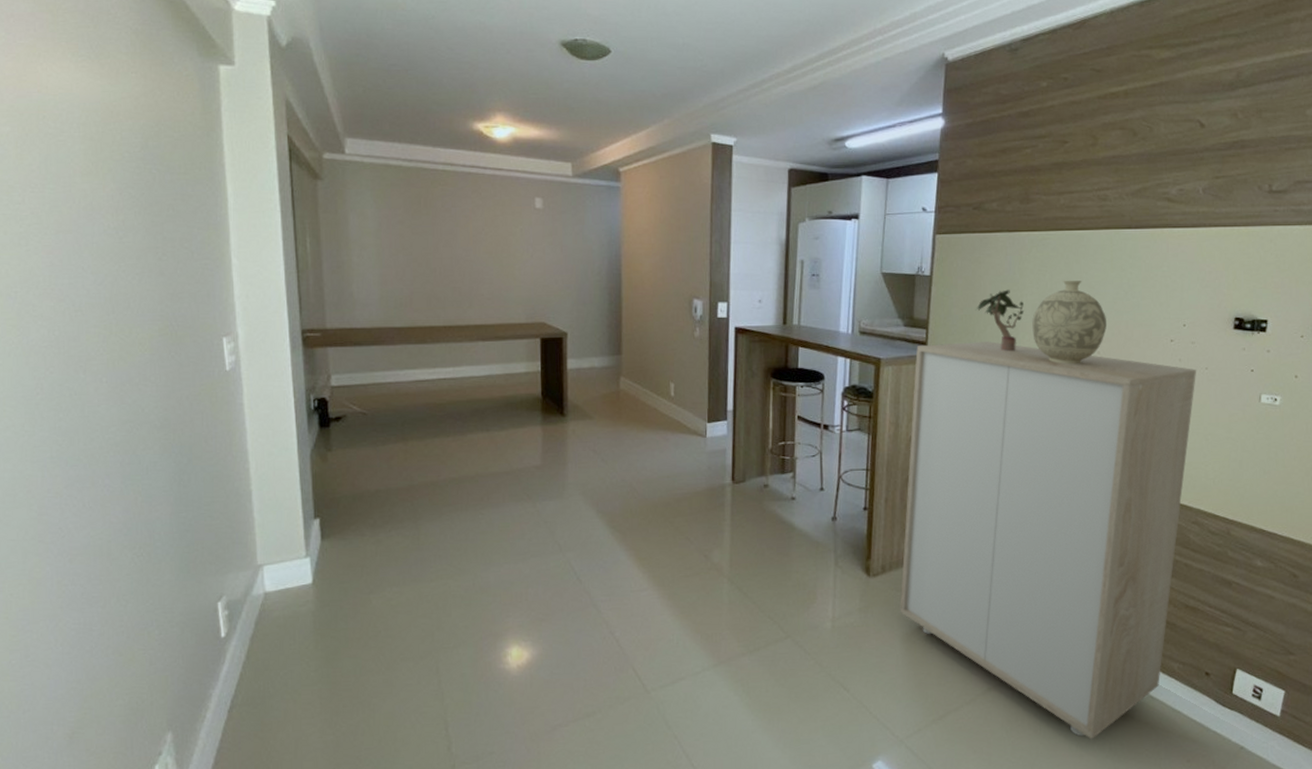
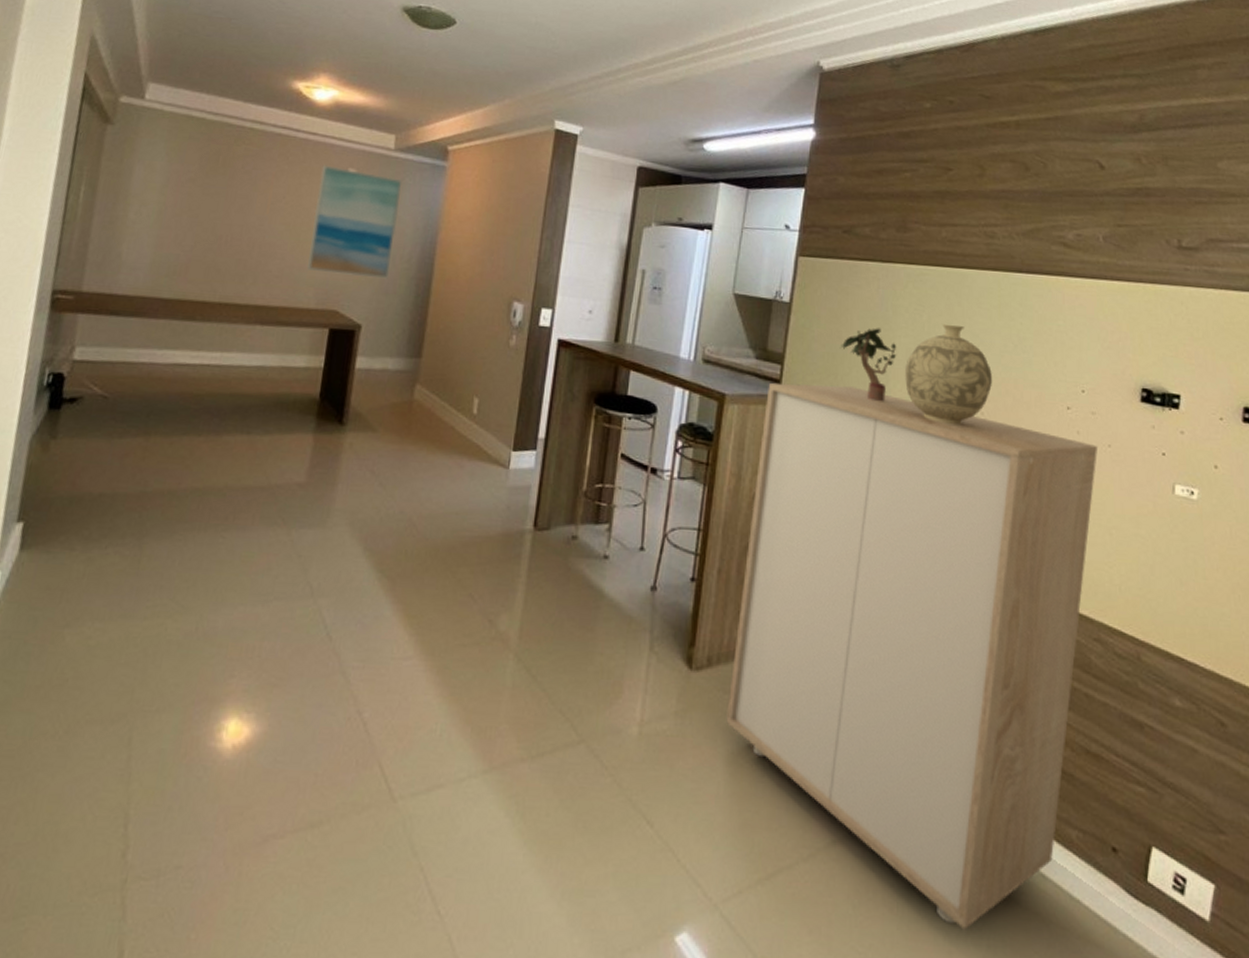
wall art: none [511,197,585,292] -> present [307,165,403,279]

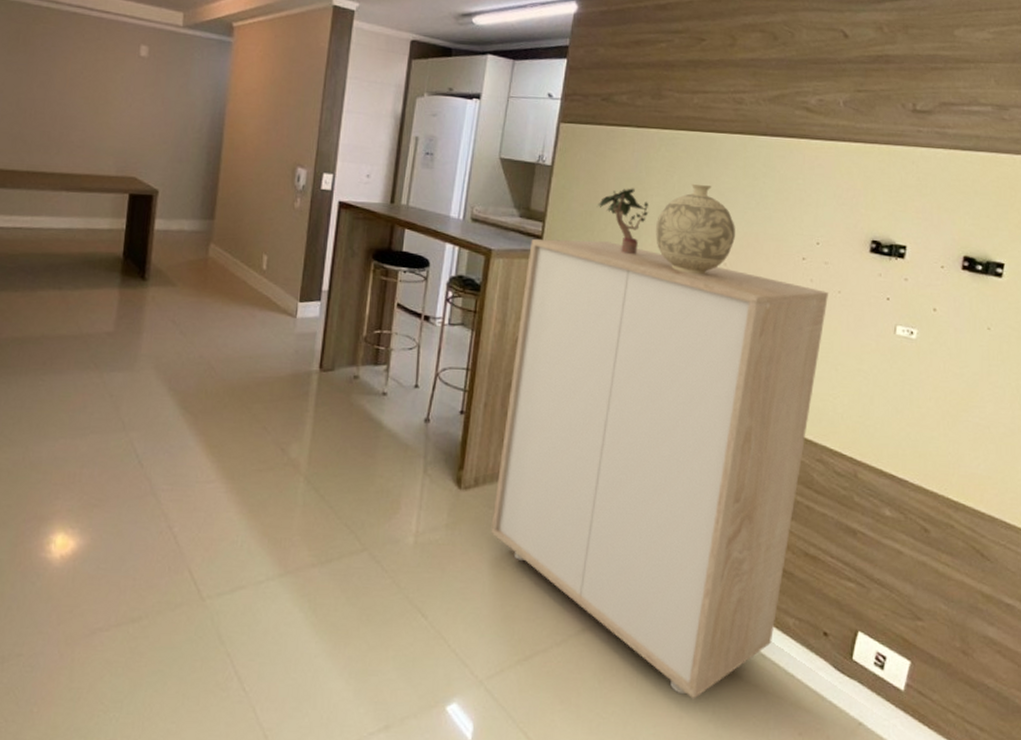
wall art: present [307,165,403,279] -> none [107,42,192,148]

